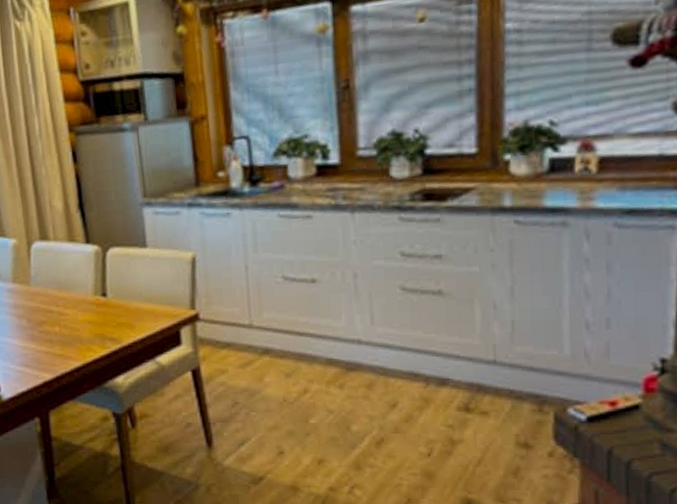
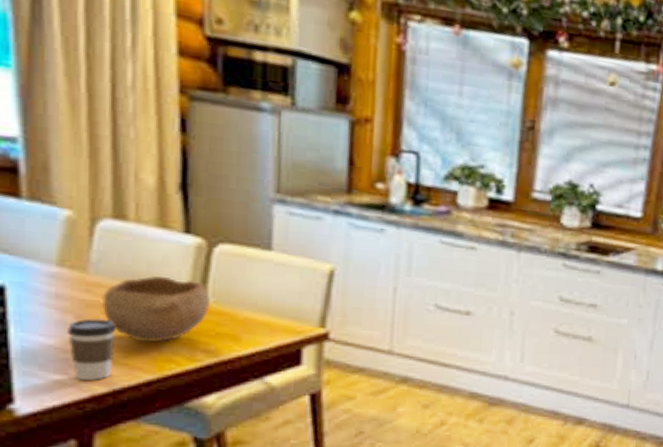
coffee cup: none [24,320,54,370] -> present [67,318,117,380]
bowl: none [41,281,111,337] -> present [102,276,211,343]

